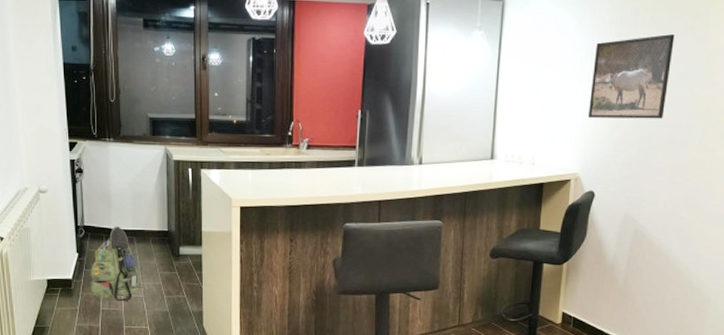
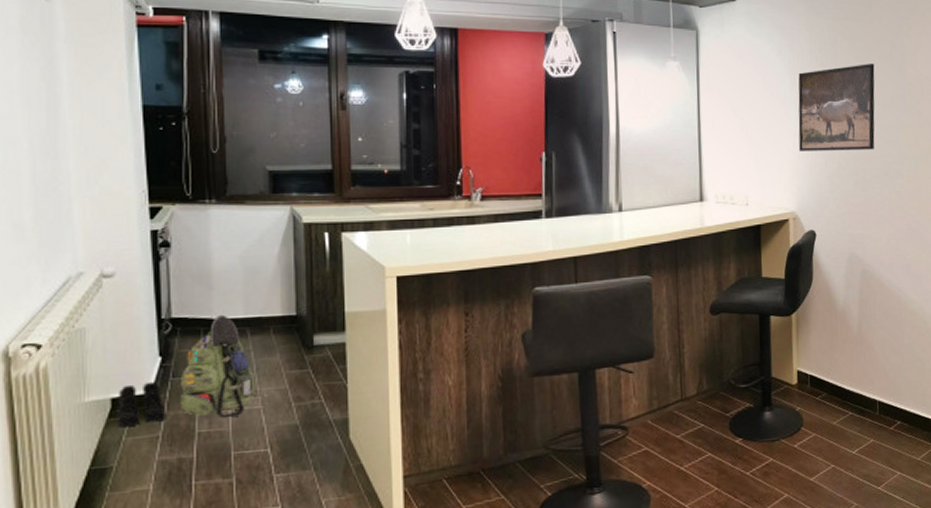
boots: none [51,270,81,301] -> present [117,381,165,428]

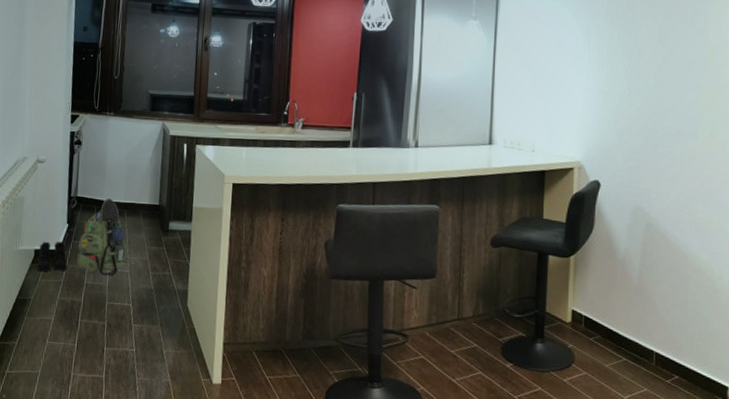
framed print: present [798,64,875,151] -> none [589,27,674,110]

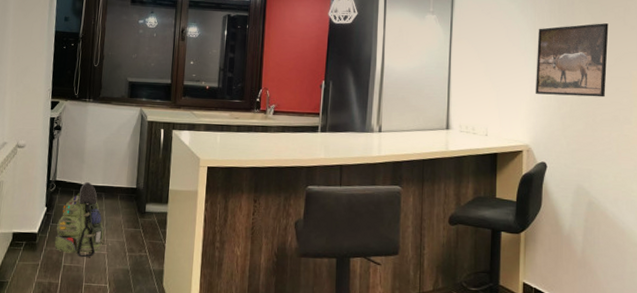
boots: present [37,241,67,272] -> none [14,224,45,255]
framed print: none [589,27,674,110] -> present [536,23,609,98]

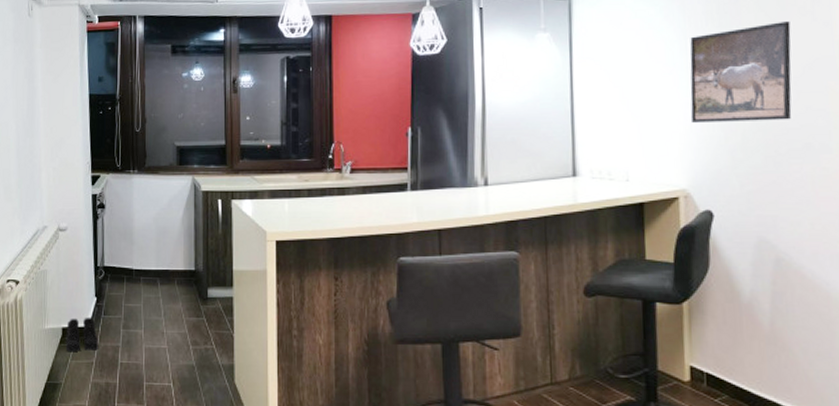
boots: none [14,224,45,255] -> present [65,317,98,353]
backpack: present [54,181,110,258] -> none [108,265,171,353]

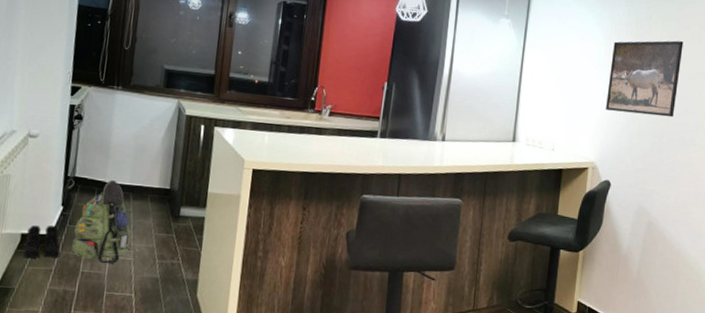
backpack: none [108,265,171,353] -> present [71,179,138,264]

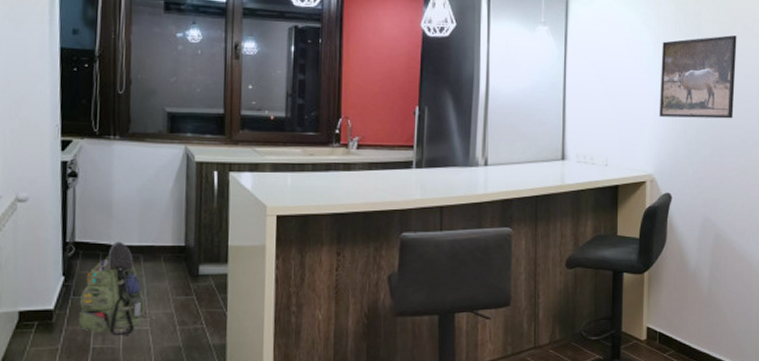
boots: present [23,225,60,259] -> none [23,298,65,339]

